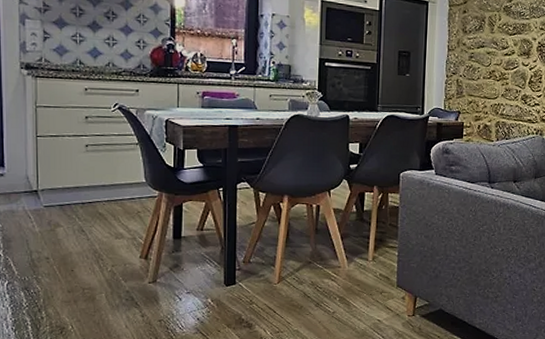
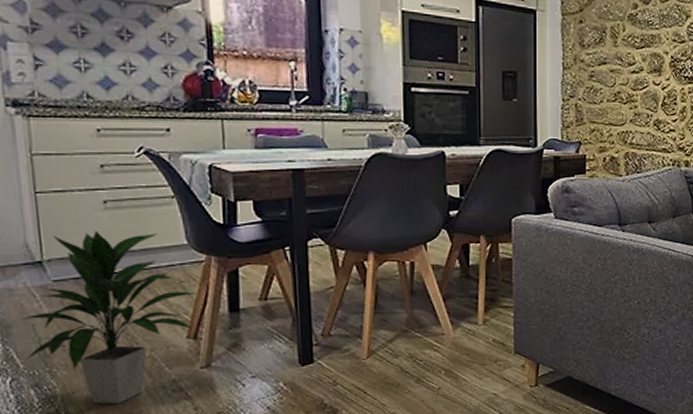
indoor plant: none [17,168,151,308] -> present [19,231,199,404]

